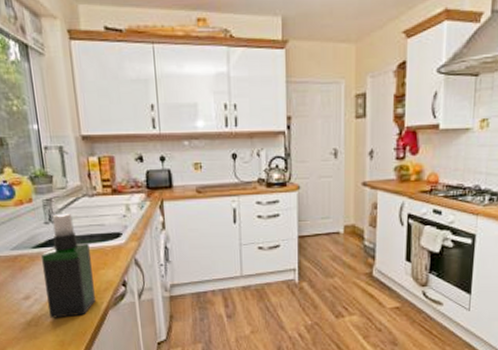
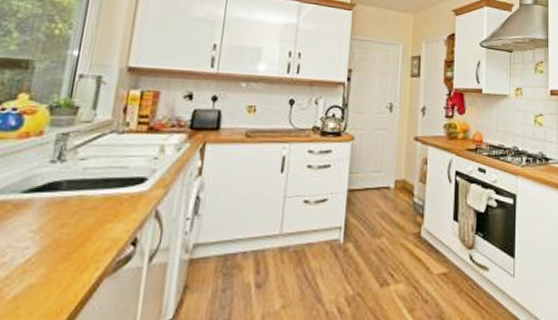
spray bottle: present [41,213,96,318] -> none [16,150,102,290]

